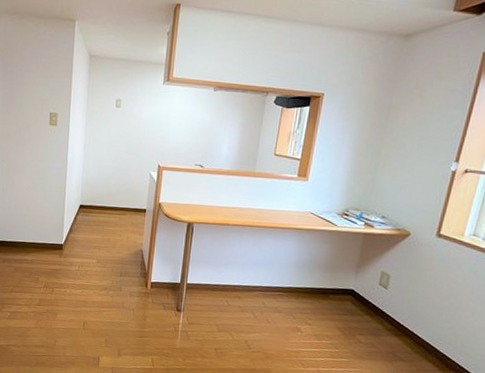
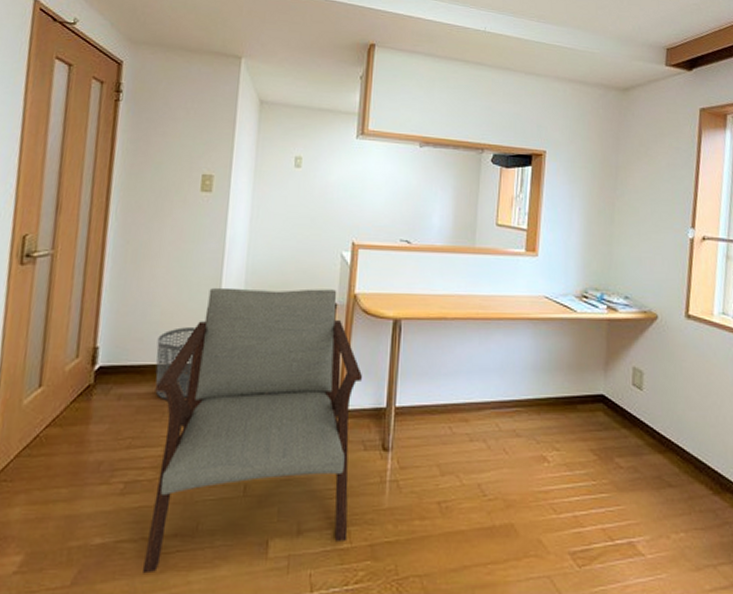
lounge chair: none [24,193,164,366] -> present [143,287,363,574]
waste bin: none [25,219,49,265] -> present [155,327,196,400]

